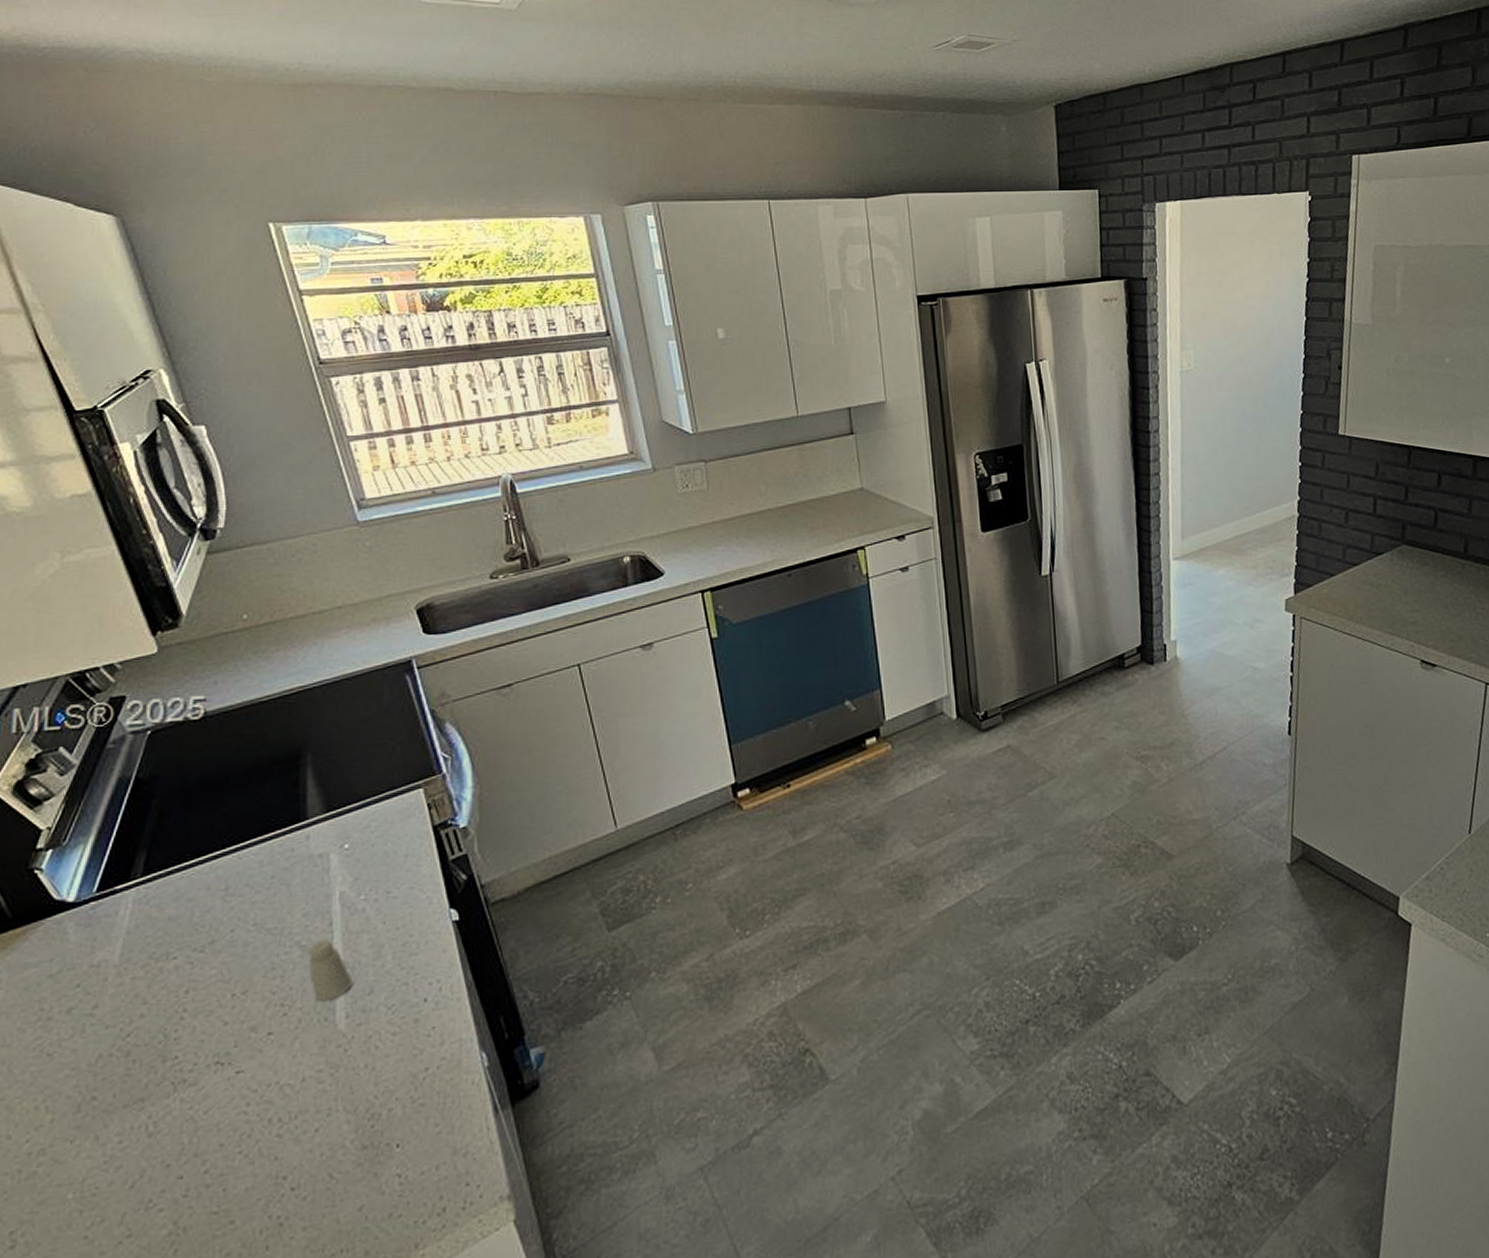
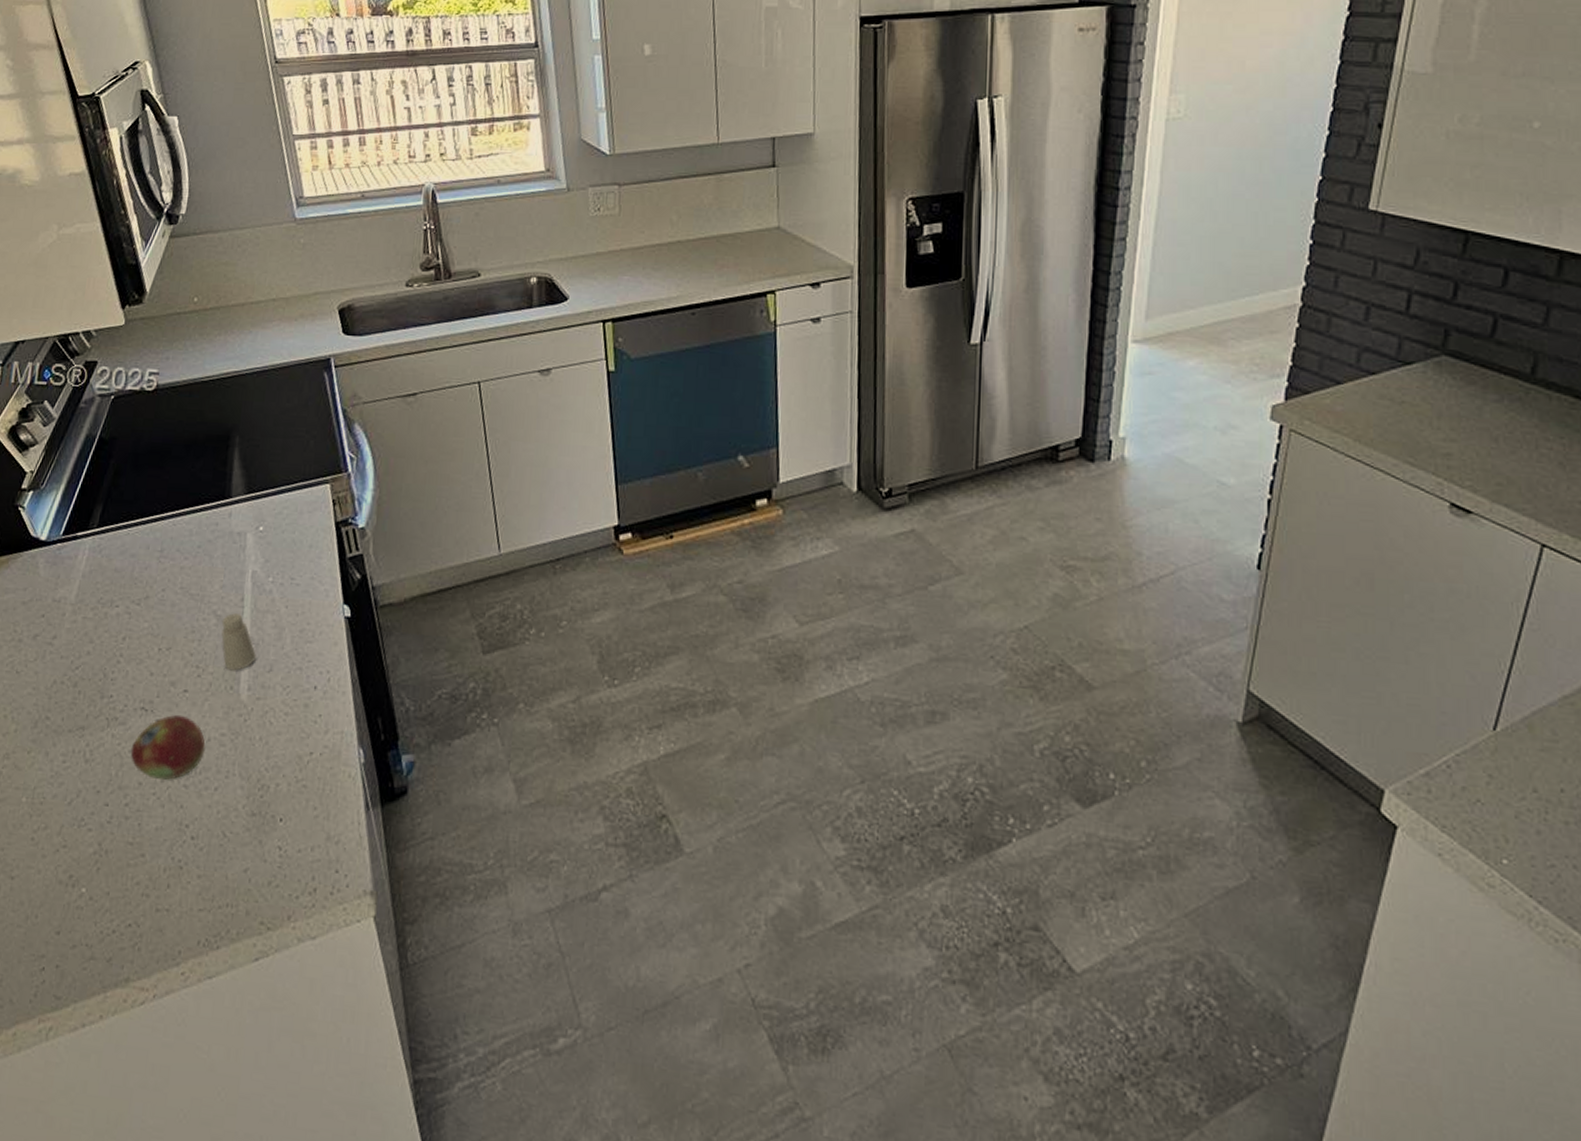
fruit: none [206,1060,300,1136] -> present [130,714,206,780]

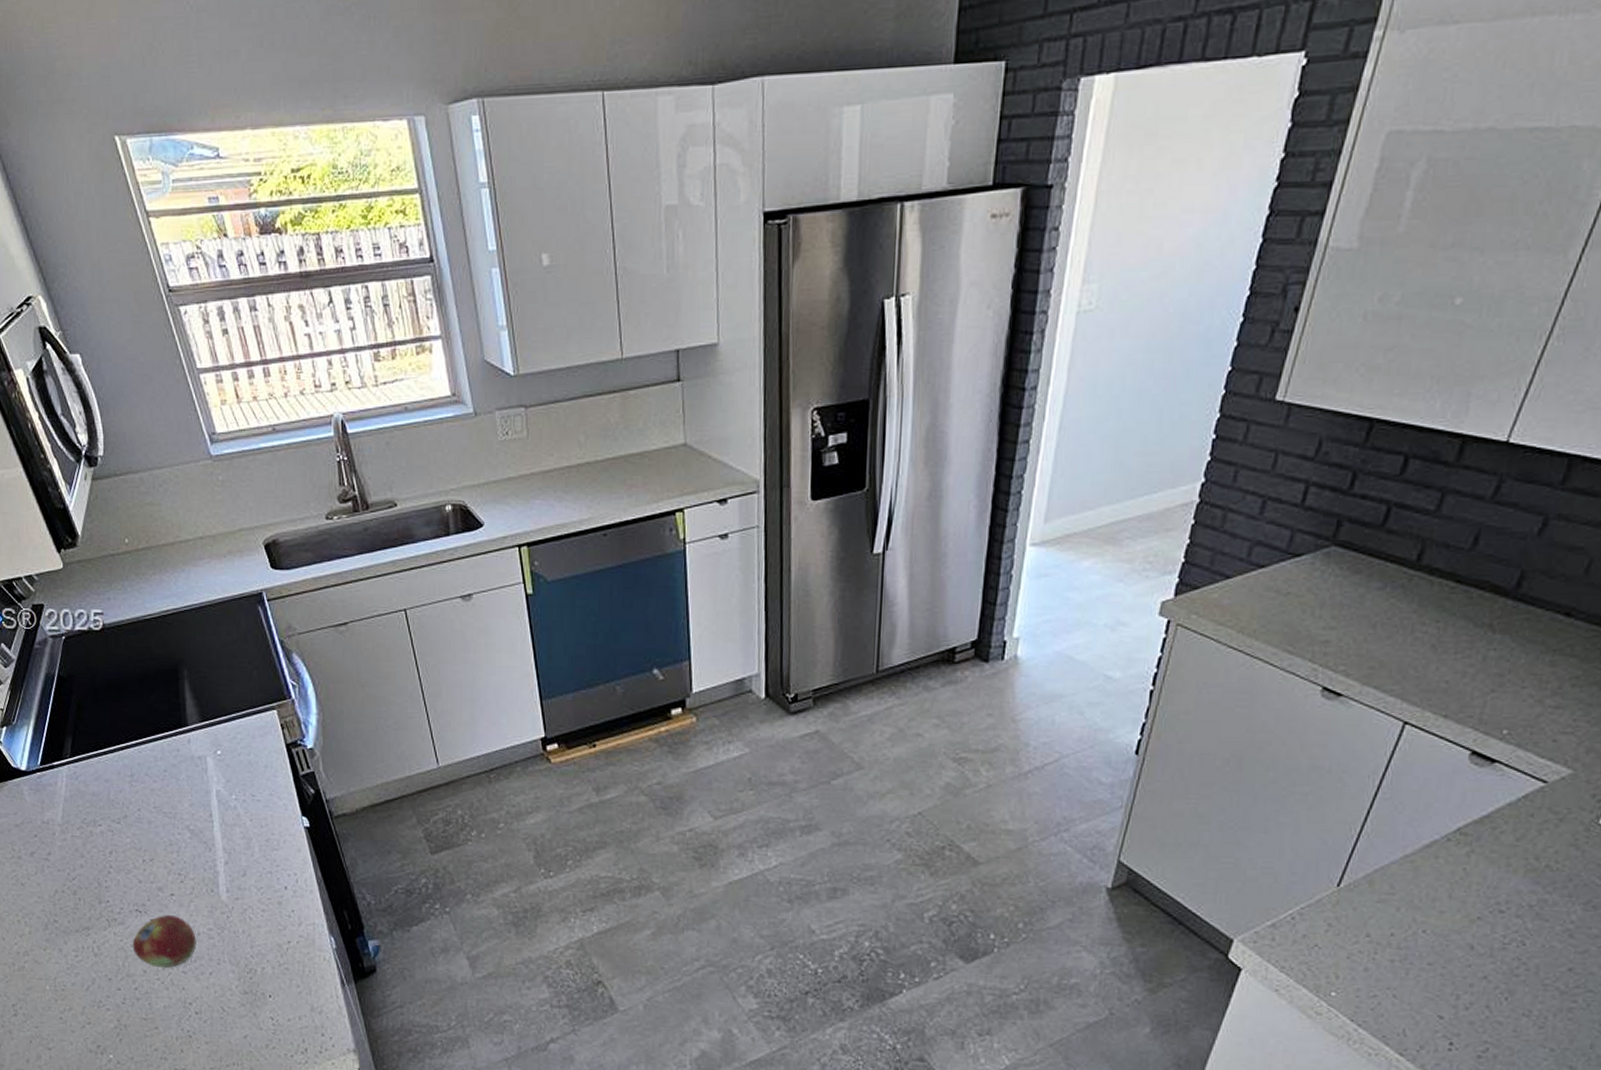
saltshaker: present [221,613,256,671] -> none [195,827,230,877]

